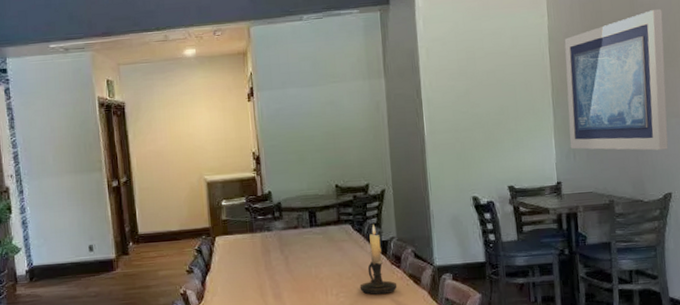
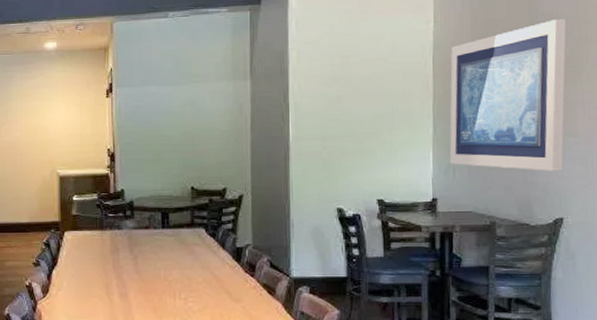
candle holder: present [359,223,398,295] -> none [210,229,250,303]

